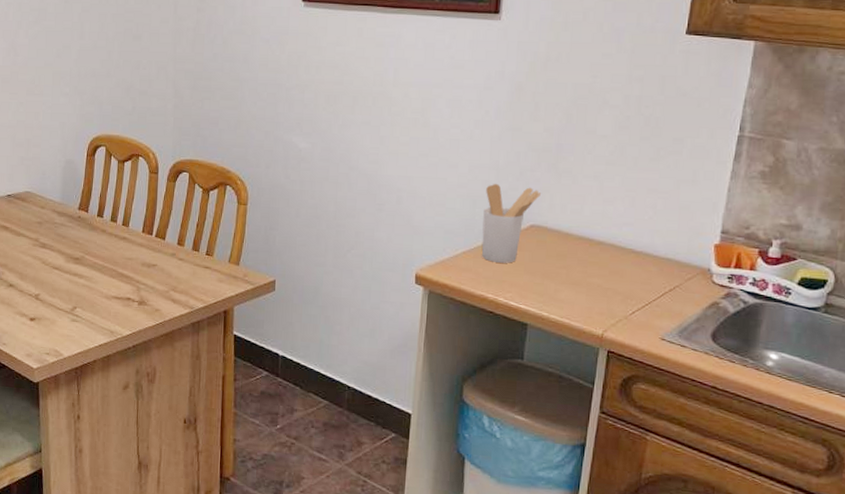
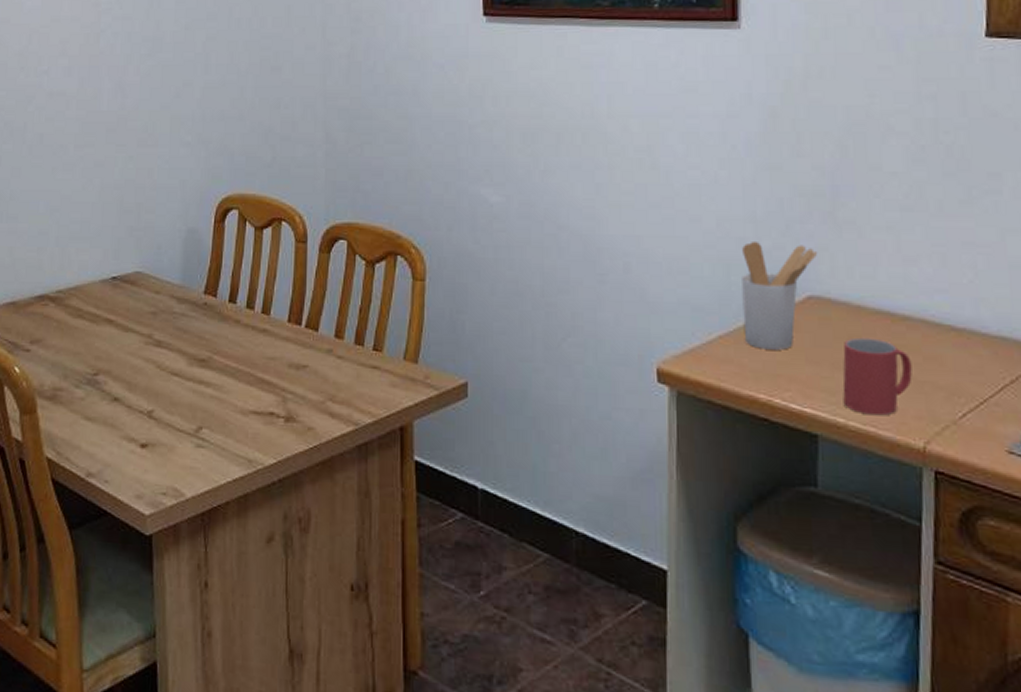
mug: none [548,256,601,312] -> present [842,337,912,416]

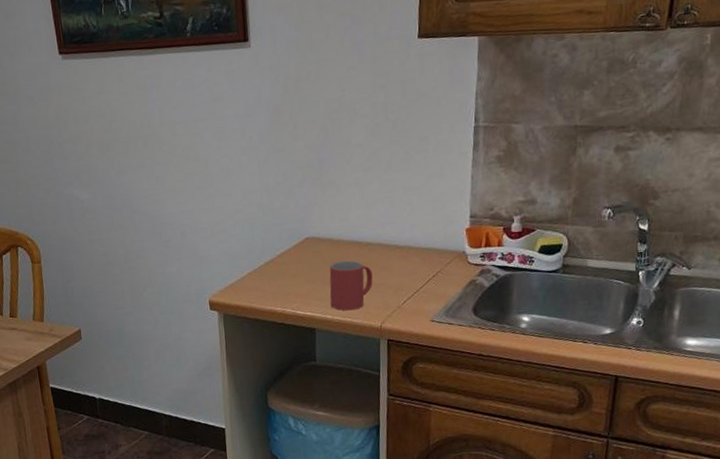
utensil holder: present [742,240,817,350] -> none [261,203,310,278]

